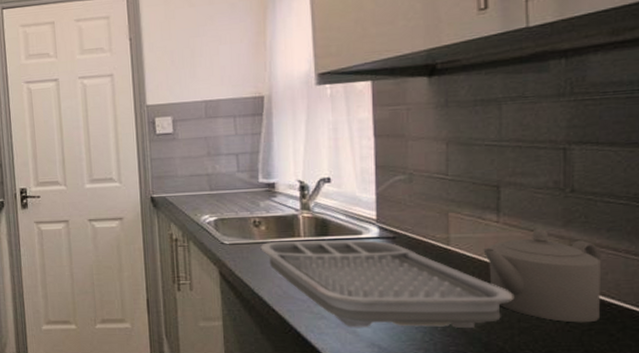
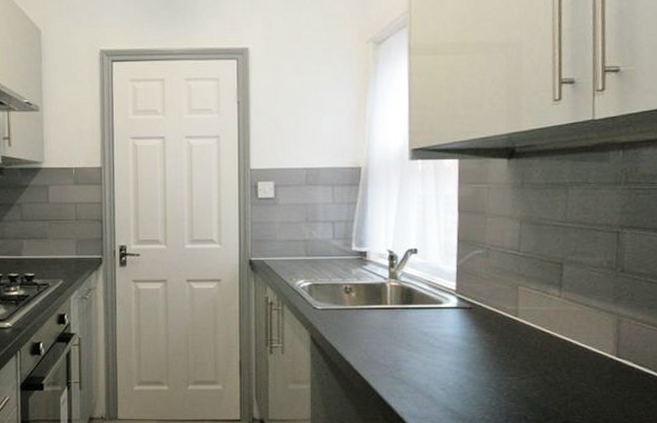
dish rack: present [260,239,515,328] -> none [350,307,570,394]
teapot: present [483,229,602,323] -> none [546,304,643,391]

